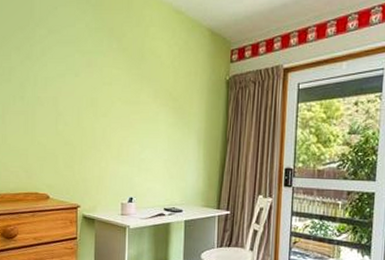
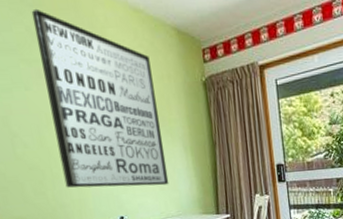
wall art: none [90,8,182,174] -> present [31,8,169,188]

